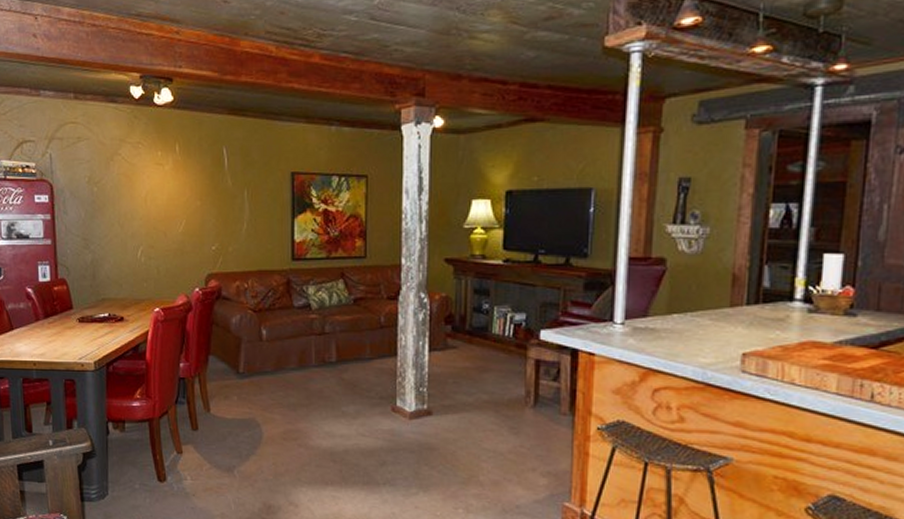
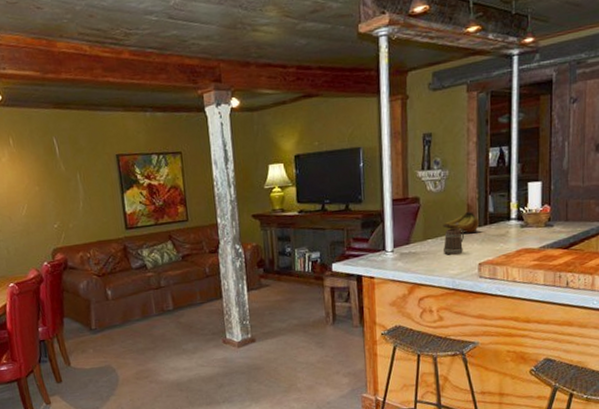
beer mug: none [692,303,726,339] -> present [442,228,465,256]
fruit: none [695,283,749,313] -> present [443,211,480,234]

